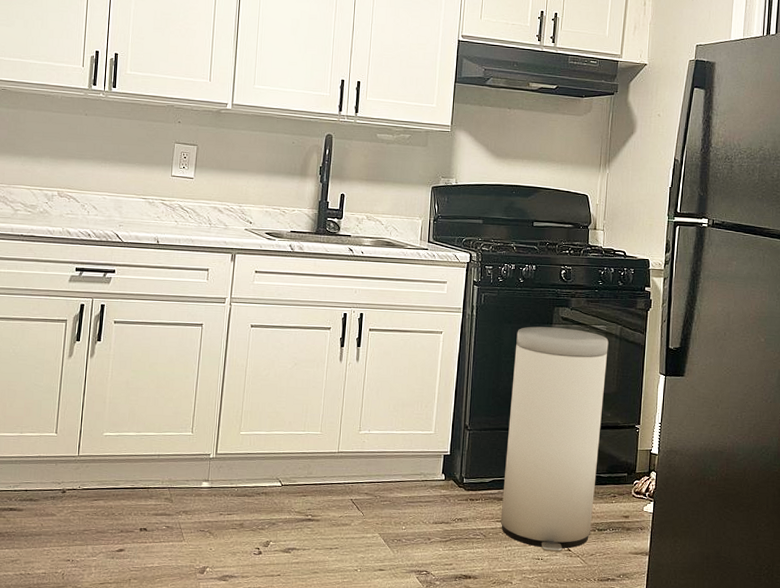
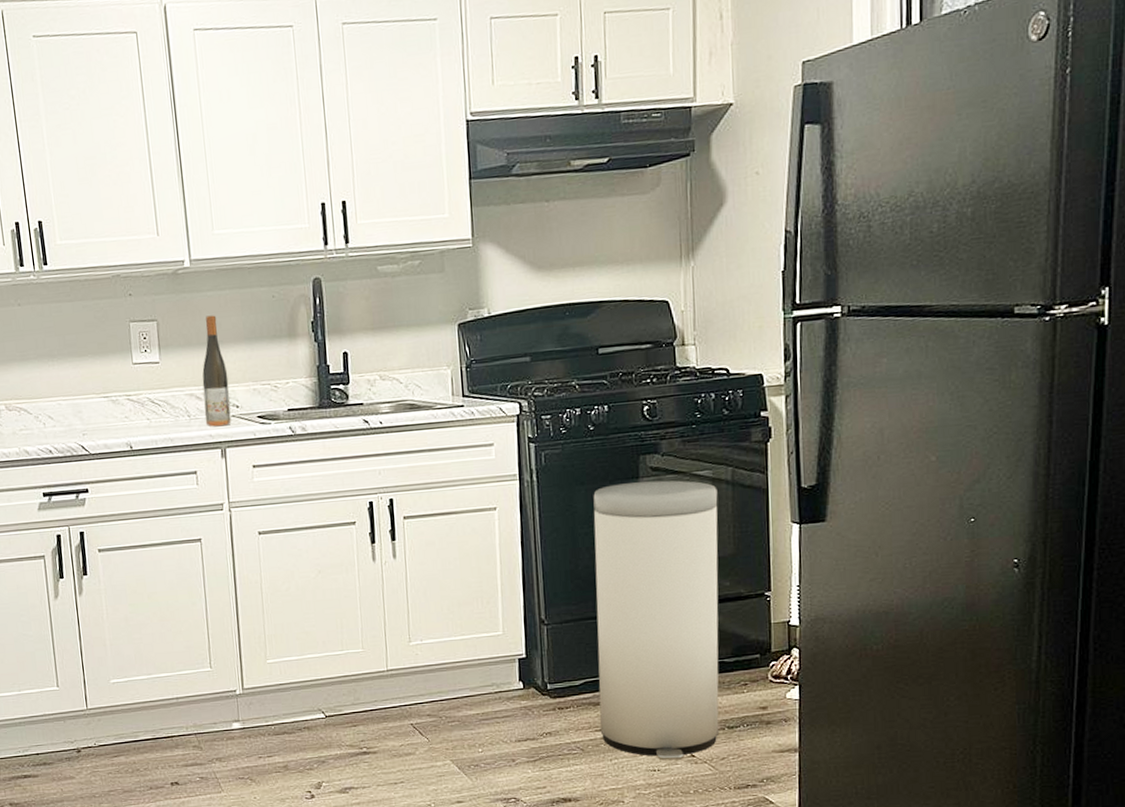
wine bottle: none [222,149,248,237] -> present [202,315,232,427]

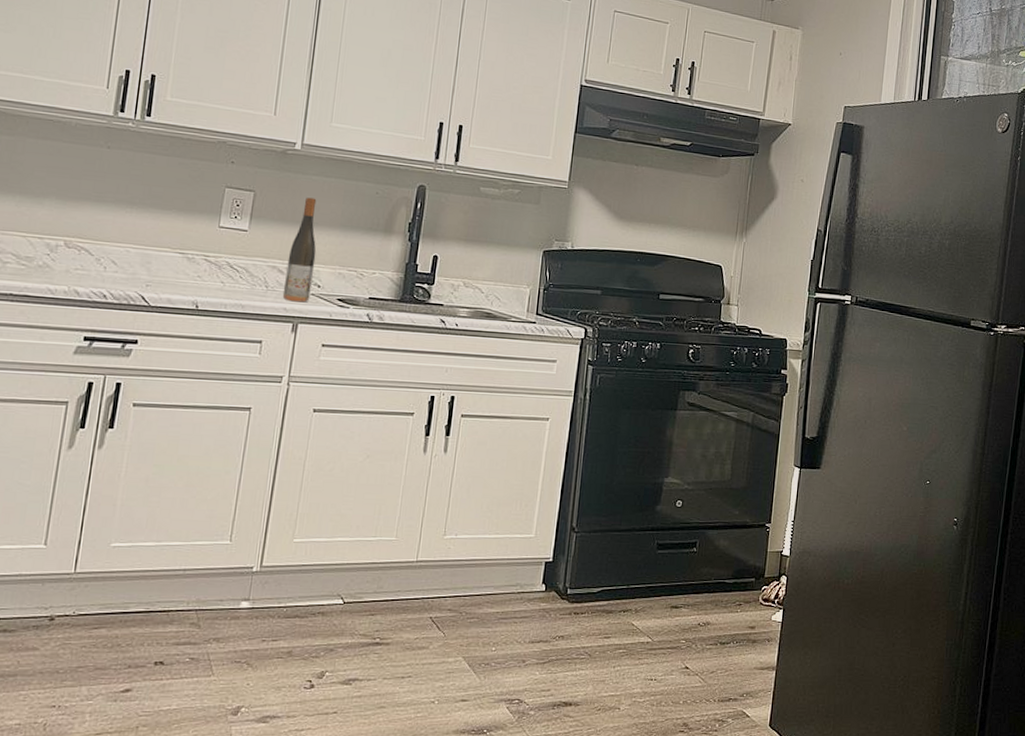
pedal bin: present [593,480,720,761] -> none [608,412,739,671]

